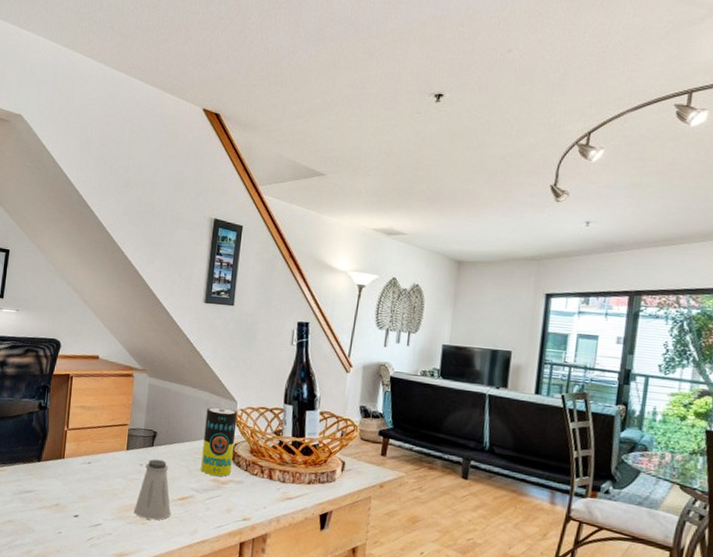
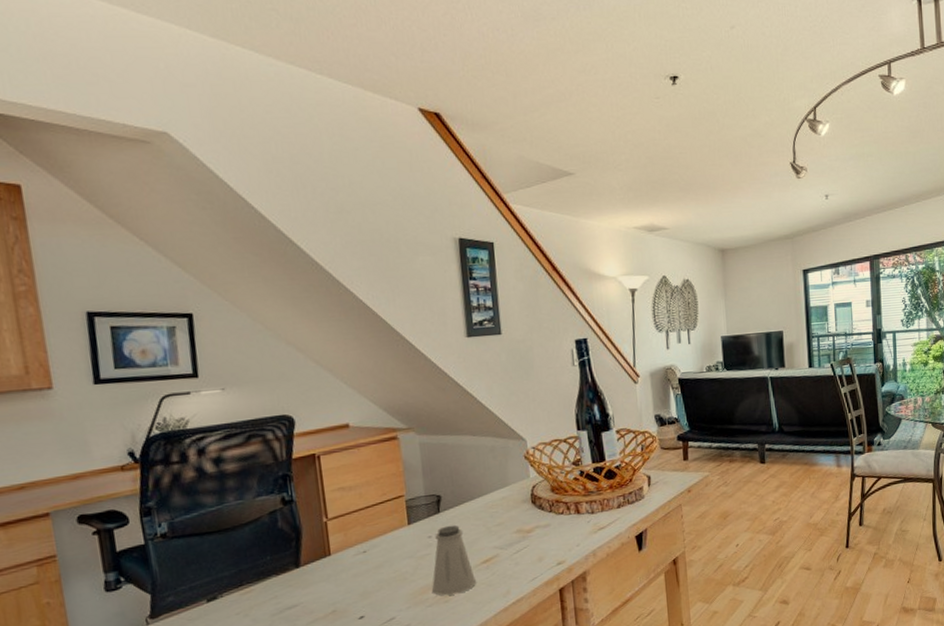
candle: present [201,406,238,477] -> none [493,449,535,527]

